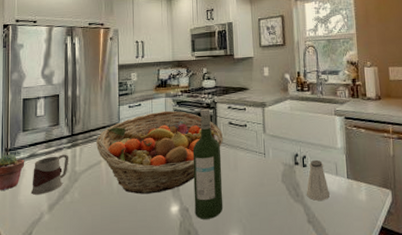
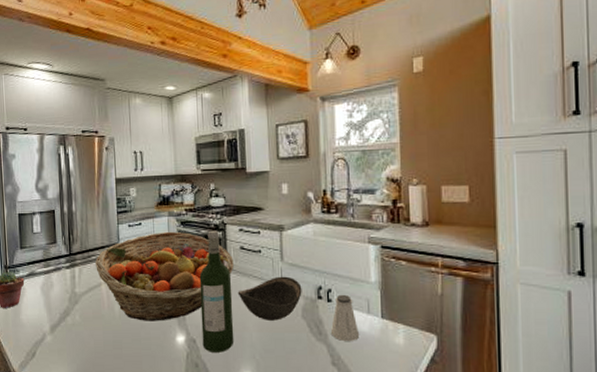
mug: present [30,154,69,195] -> none [32,274,69,315]
bowl: none [226,146,282,187] -> present [237,276,302,321]

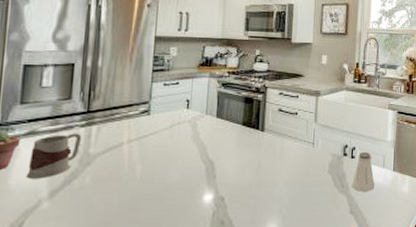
mug: none [32,274,69,315] -> present [25,133,82,179]
fruit basket: present [95,231,234,321] -> none [119,92,271,181]
wine bottle: present [199,230,233,353] -> none [231,93,267,209]
bowl: present [237,276,302,321] -> none [271,136,331,176]

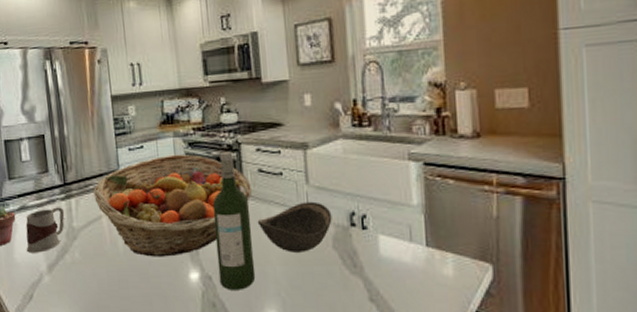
fruit basket: none [119,92,271,181] -> present [93,154,252,257]
wine bottle: none [231,93,267,209] -> present [212,151,255,290]
bowl: none [271,136,331,176] -> present [257,201,332,253]
saltshaker: present [352,151,375,192] -> none [367,220,402,273]

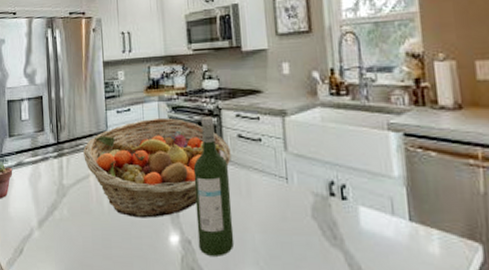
mug: present [25,207,65,253] -> none [20,164,56,208]
bowl: present [257,201,332,253] -> none [236,169,311,221]

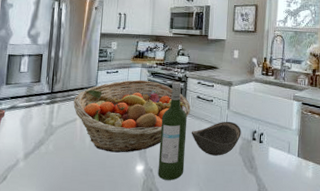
bowl: none [236,169,311,221] -> present [191,121,241,156]

